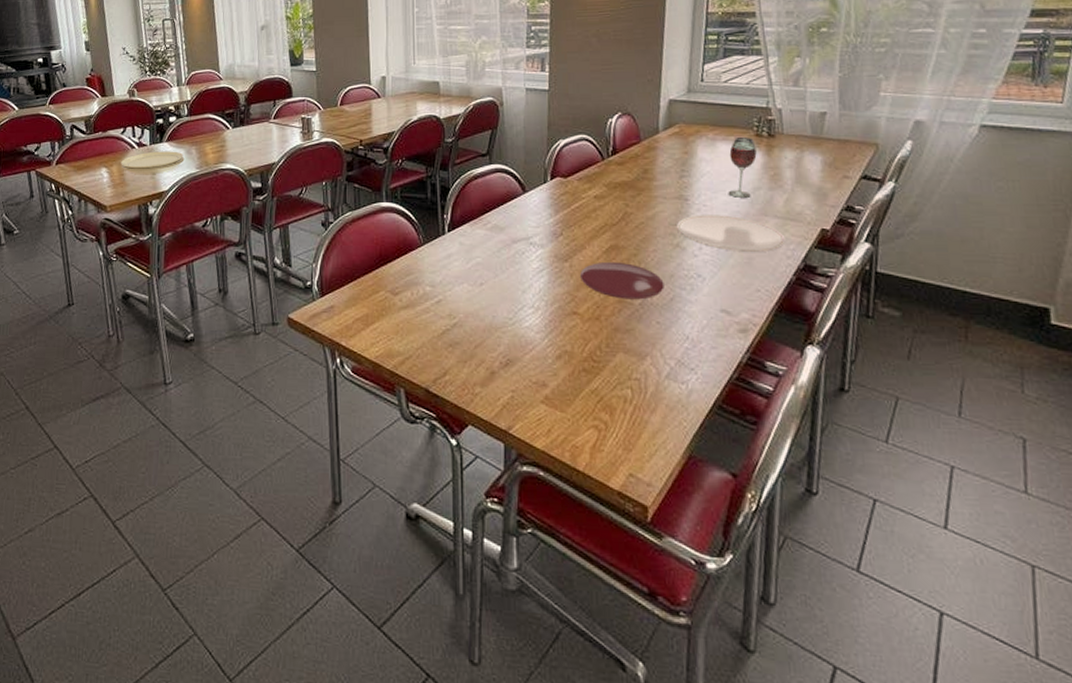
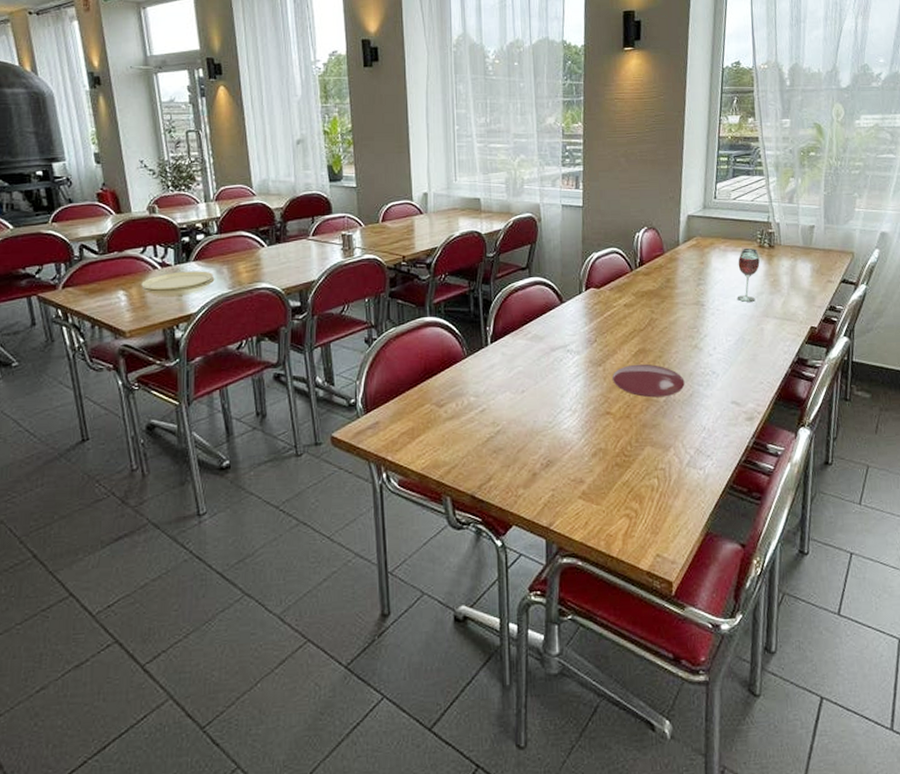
plate: present [677,215,786,253] -> none [695,317,783,350]

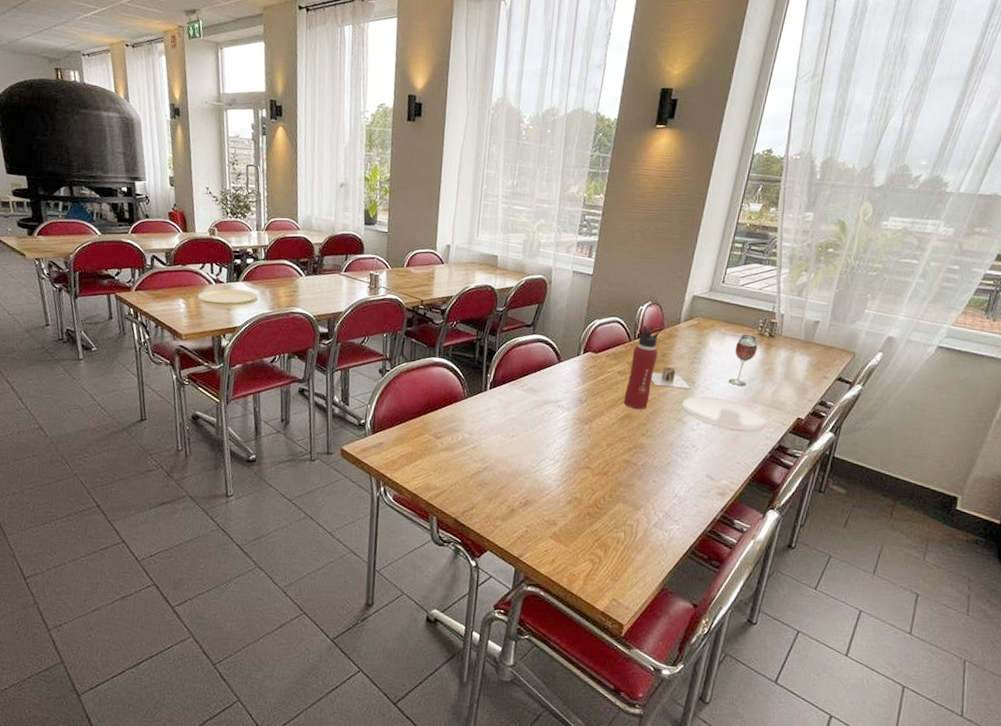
plate: present [613,364,685,398] -> none [596,427,665,462]
water bottle: none [634,251,663,342] -> present [623,325,663,410]
napkin holder: none [658,291,700,313] -> present [650,366,690,389]
plate: none [695,317,783,350] -> present [682,396,768,432]

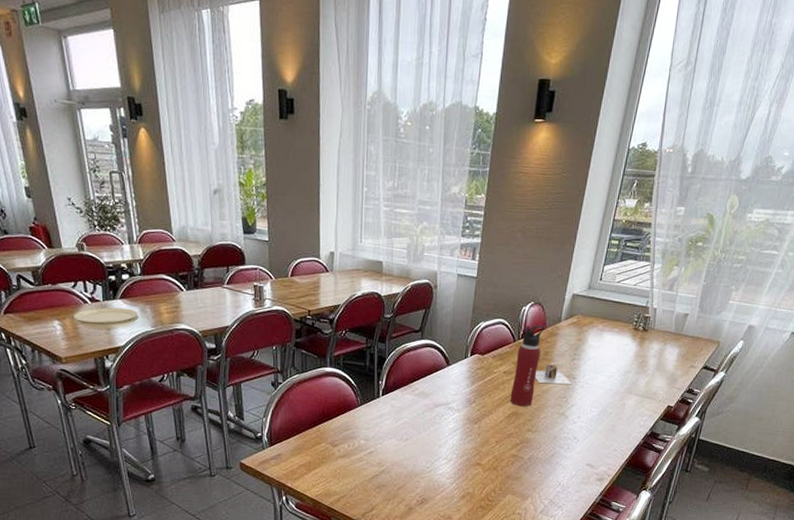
plate: present [682,396,768,432] -> none [564,390,641,422]
wineglass: present [728,335,758,386] -> none [606,330,633,379]

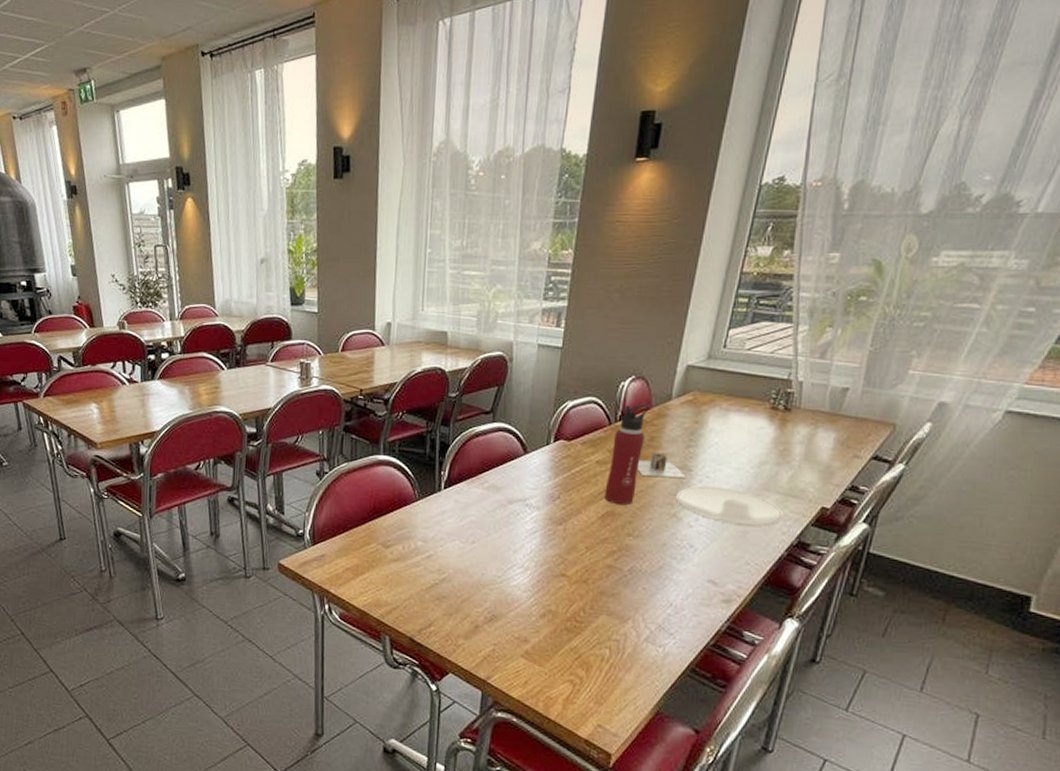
plate: present [74,307,139,330] -> none [111,389,177,413]
plate: none [564,390,641,422] -> present [676,486,784,527]

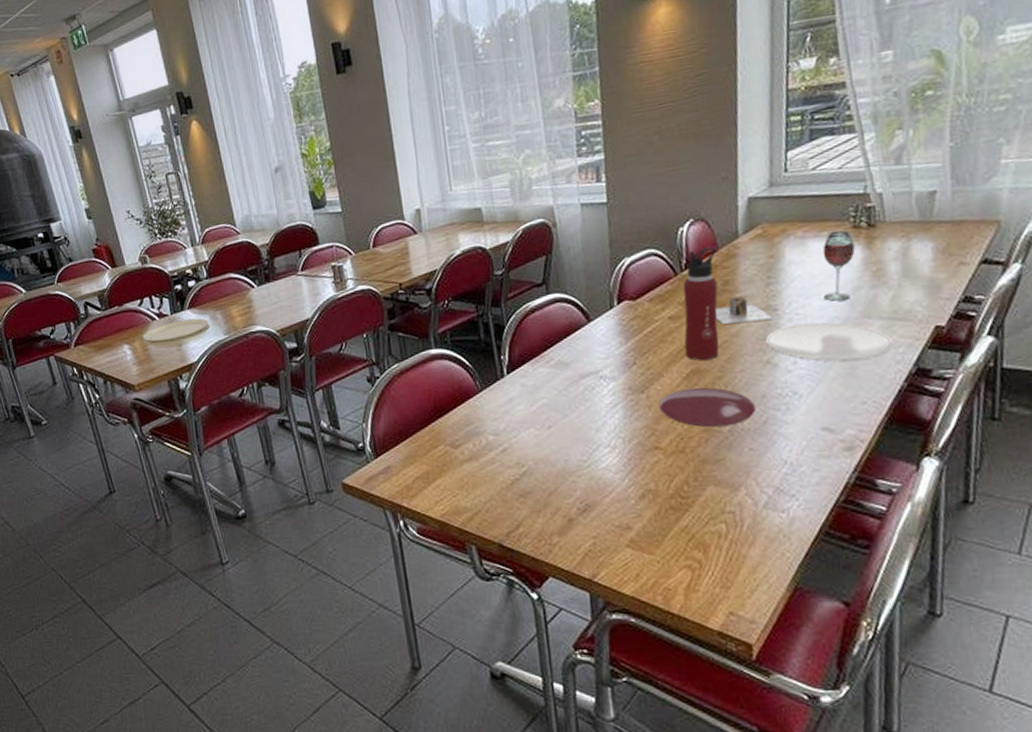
plate: none [111,389,177,413] -> present [143,318,211,349]
plate: none [573,527,656,566] -> present [659,387,756,428]
wineglass: none [733,409,770,472] -> present [822,231,855,301]

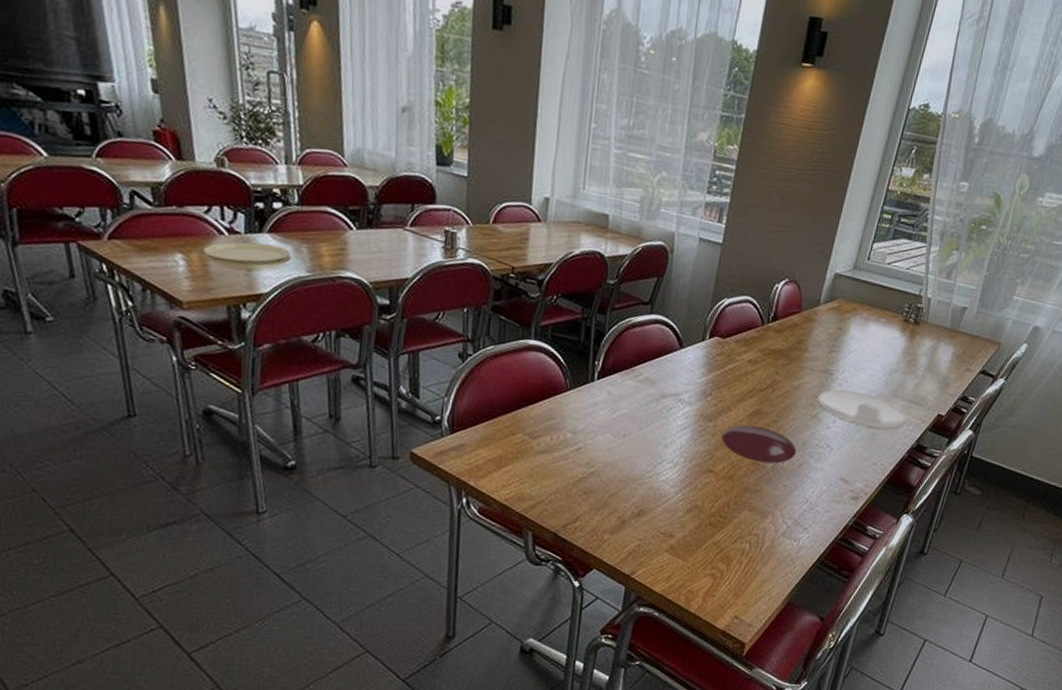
water bottle: present [682,247,719,361] -> none [753,307,800,405]
napkin holder: present [714,295,772,324] -> none [784,355,828,381]
wineglass: present [822,231,855,301] -> none [868,320,902,379]

